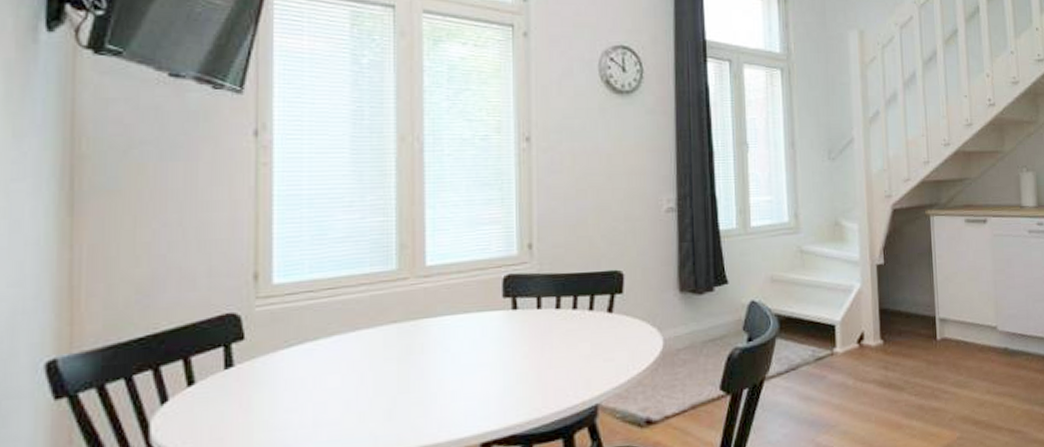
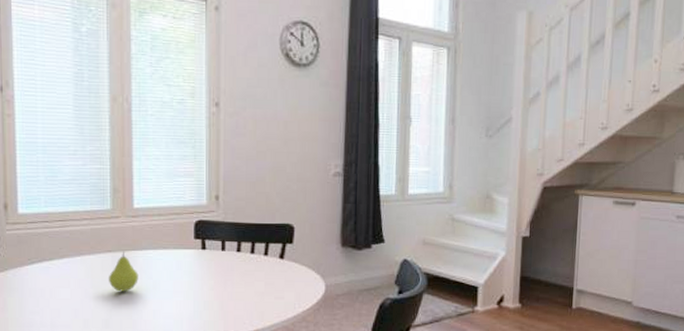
fruit: none [392,321,432,372] -> present [108,252,139,292]

